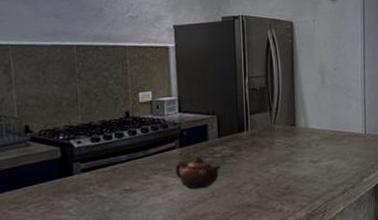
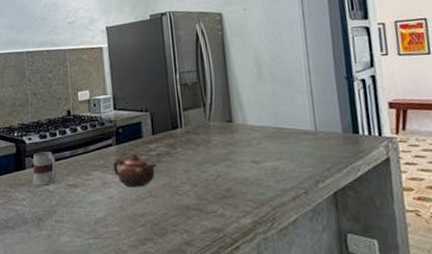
mug: none [81,155,111,192] -> present [33,151,57,186]

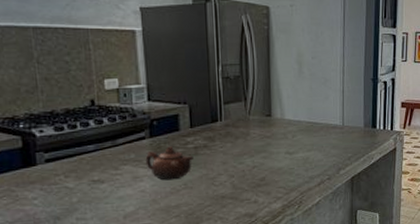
mug: present [33,151,57,186] -> none [46,145,78,183]

